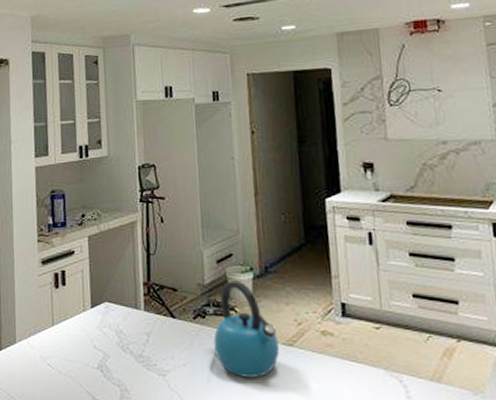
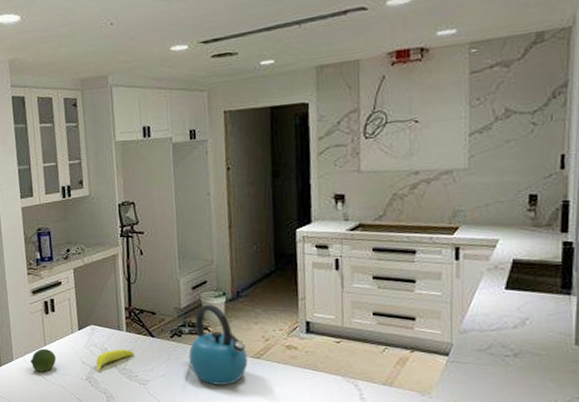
fruit: none [35,329,65,358] -> present [30,348,57,372]
banana: none [110,331,153,359] -> present [96,349,134,372]

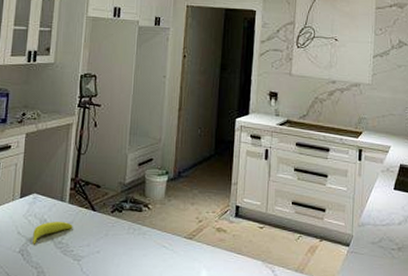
kettle: present [188,304,248,385] -> none [126,181,181,265]

